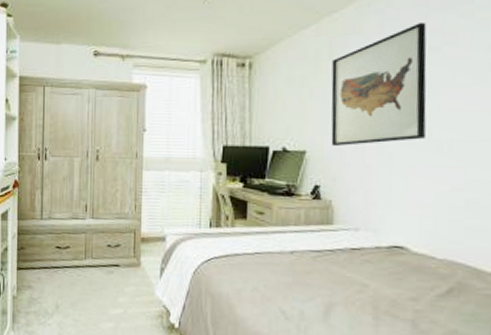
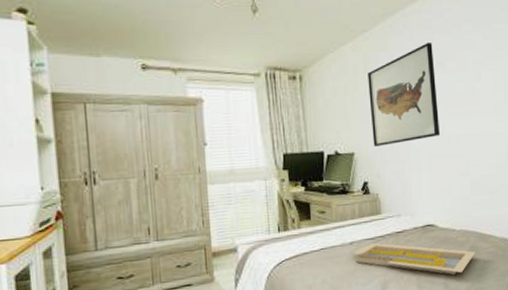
serving tray: none [293,255,464,315] -> present [353,242,476,276]

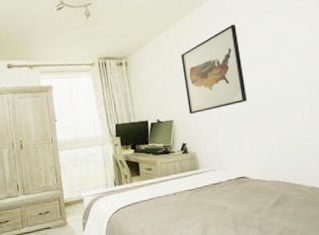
serving tray: present [353,242,476,276] -> none [177,193,287,220]

